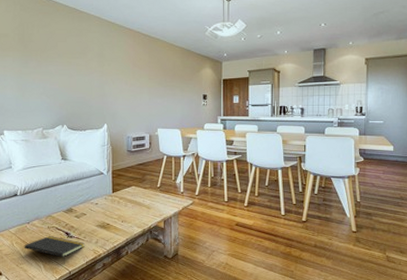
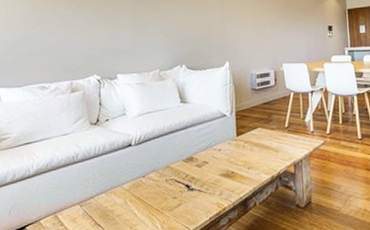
notepad: present [24,236,85,264] -> none [139,190,207,222]

